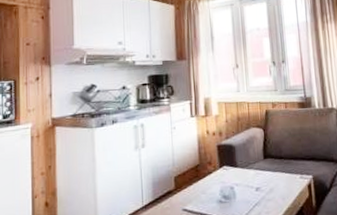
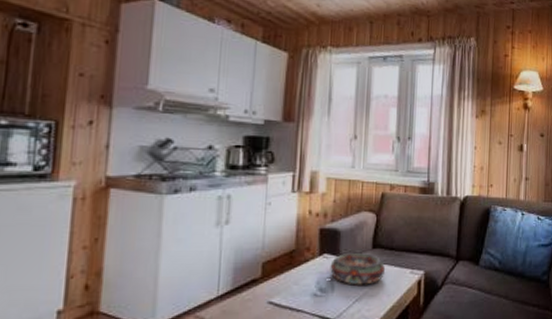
decorative bowl: none [230,163,277,192] -> present [330,253,385,285]

